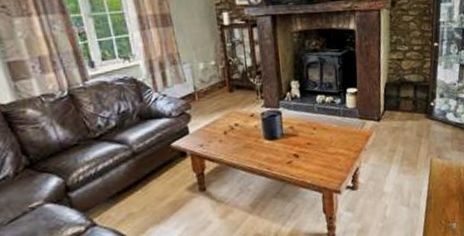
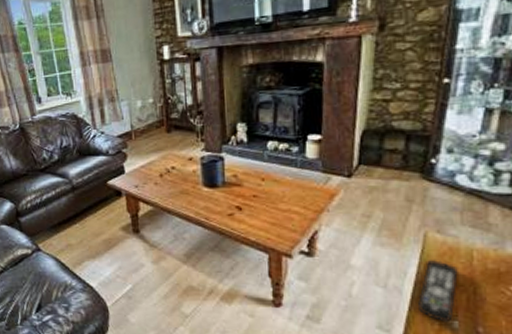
remote control: none [429,178,454,226] -> present [417,260,459,323]

